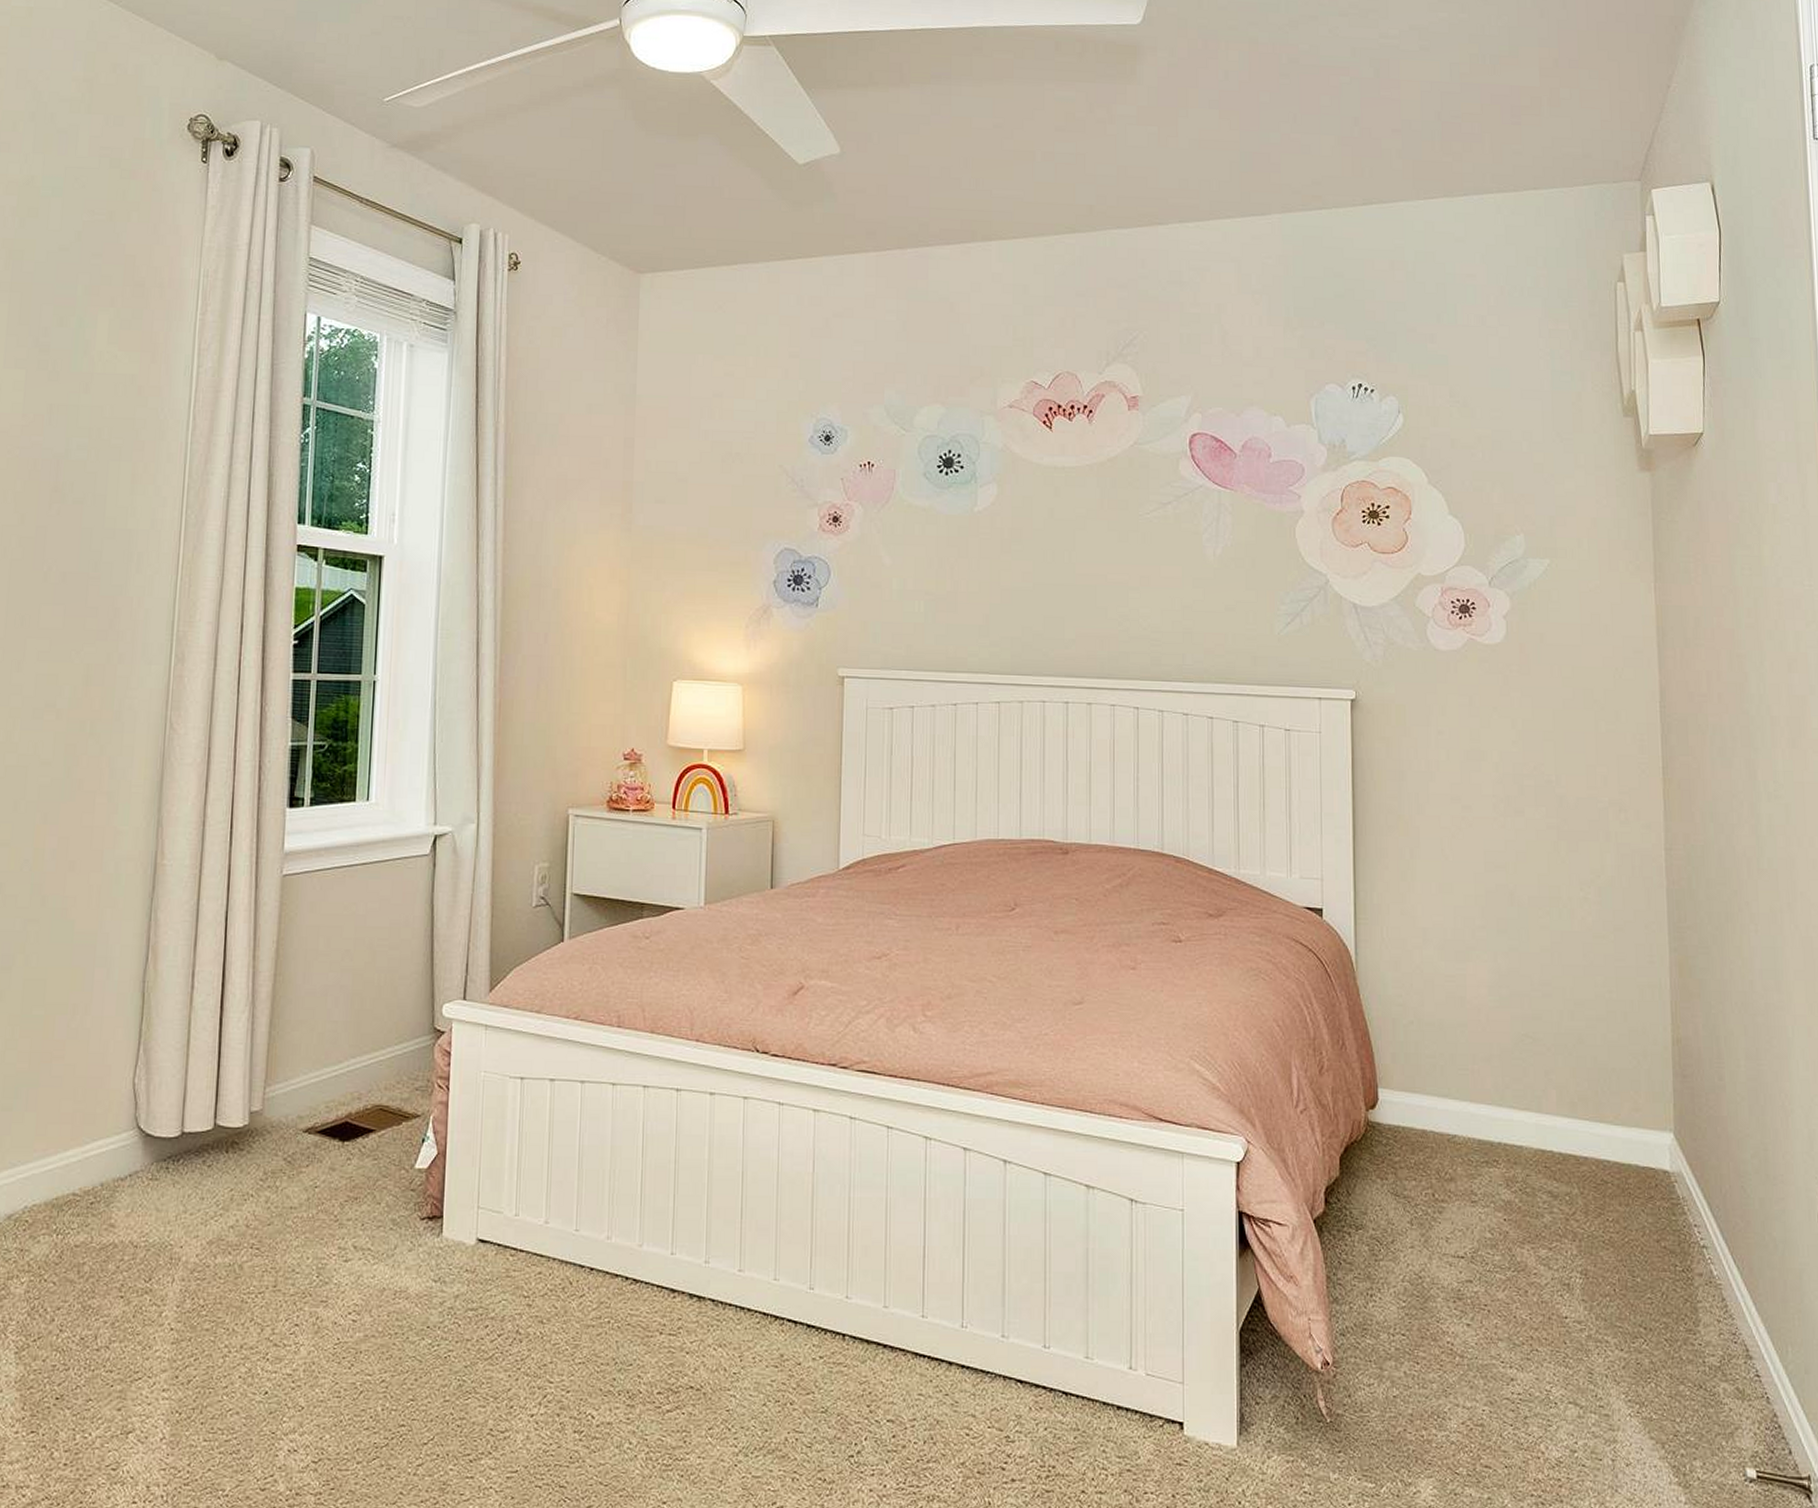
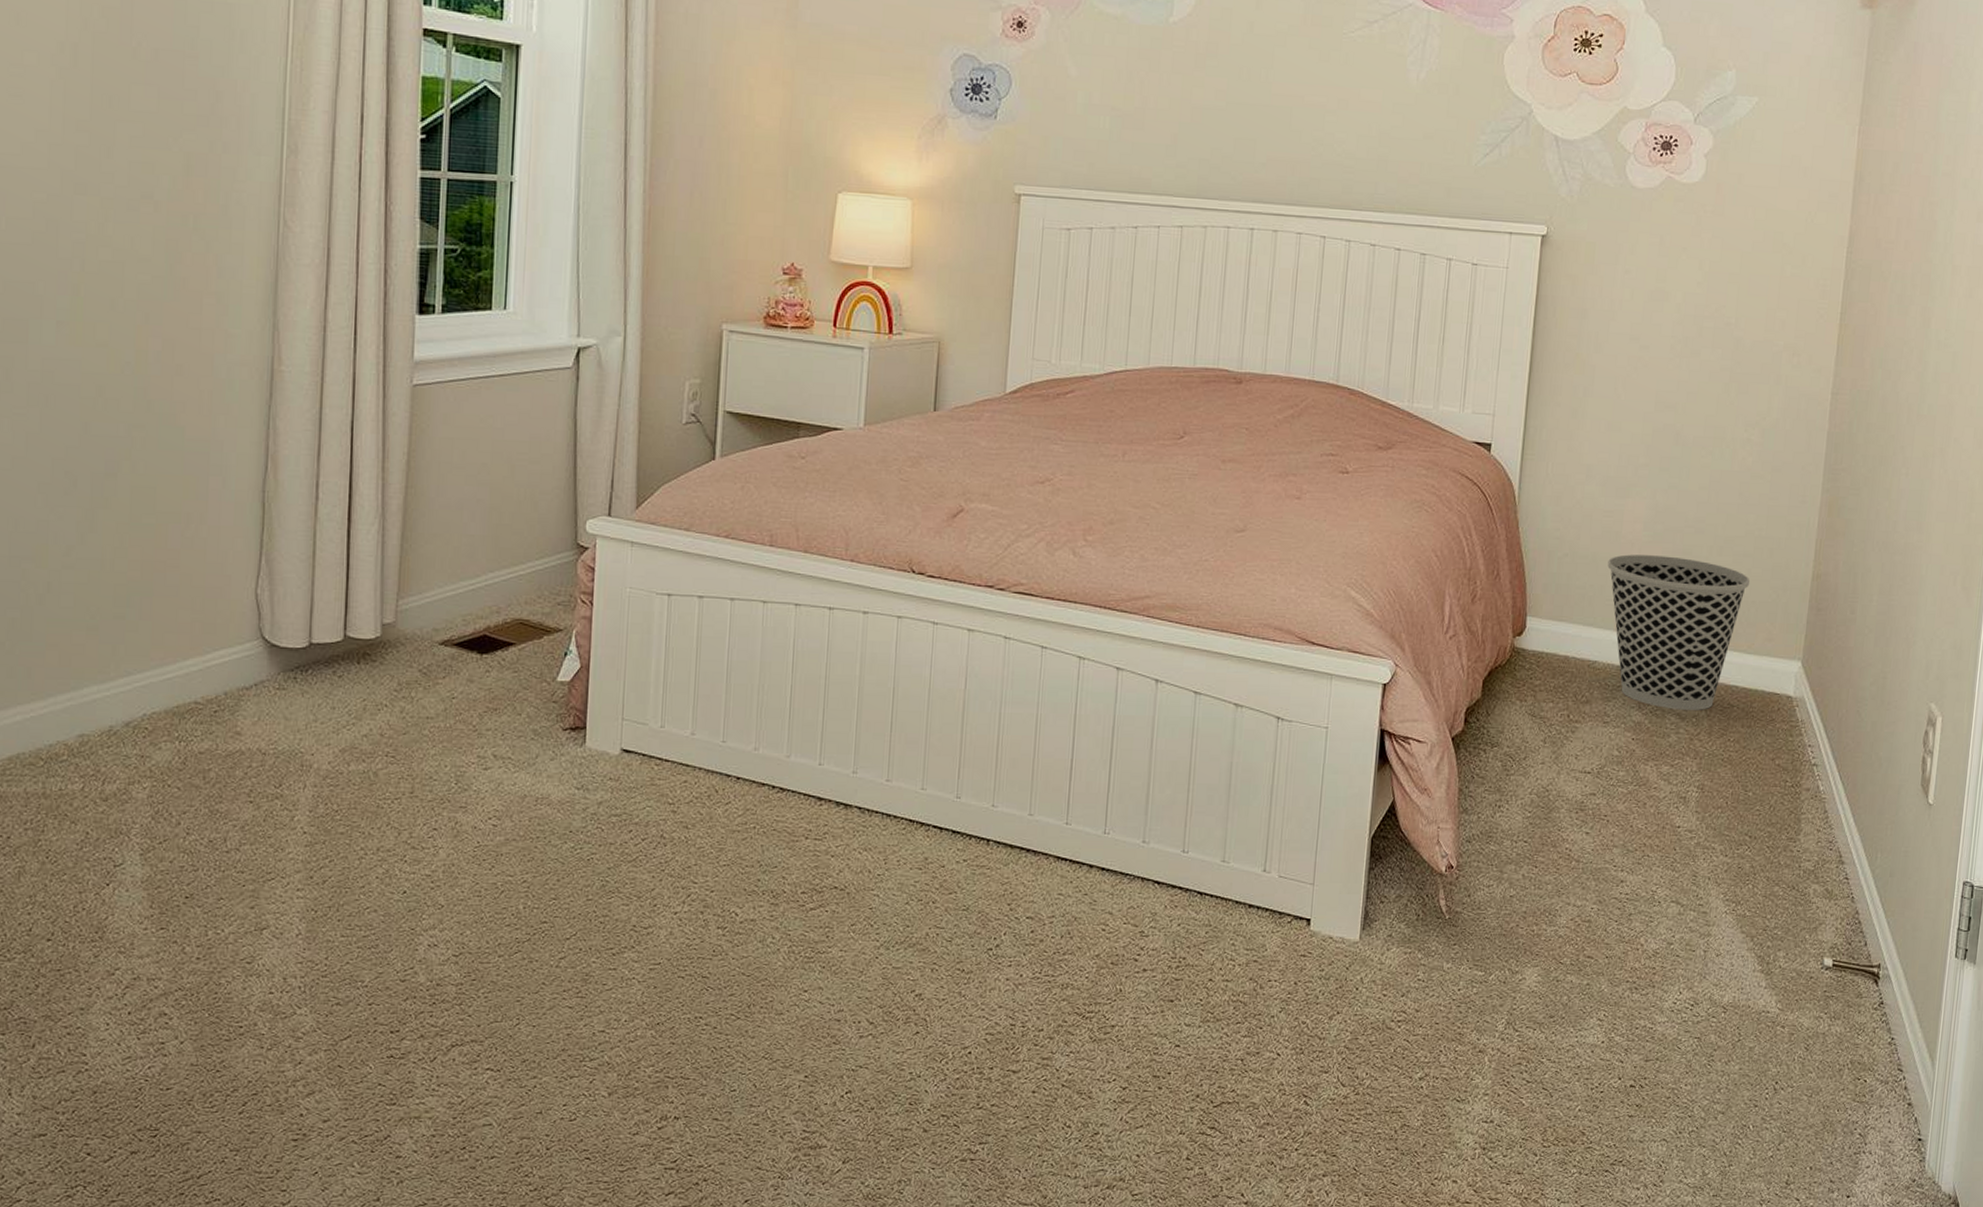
wastebasket: none [1456,1021,1608,1187] -> present [1607,554,1751,710]

